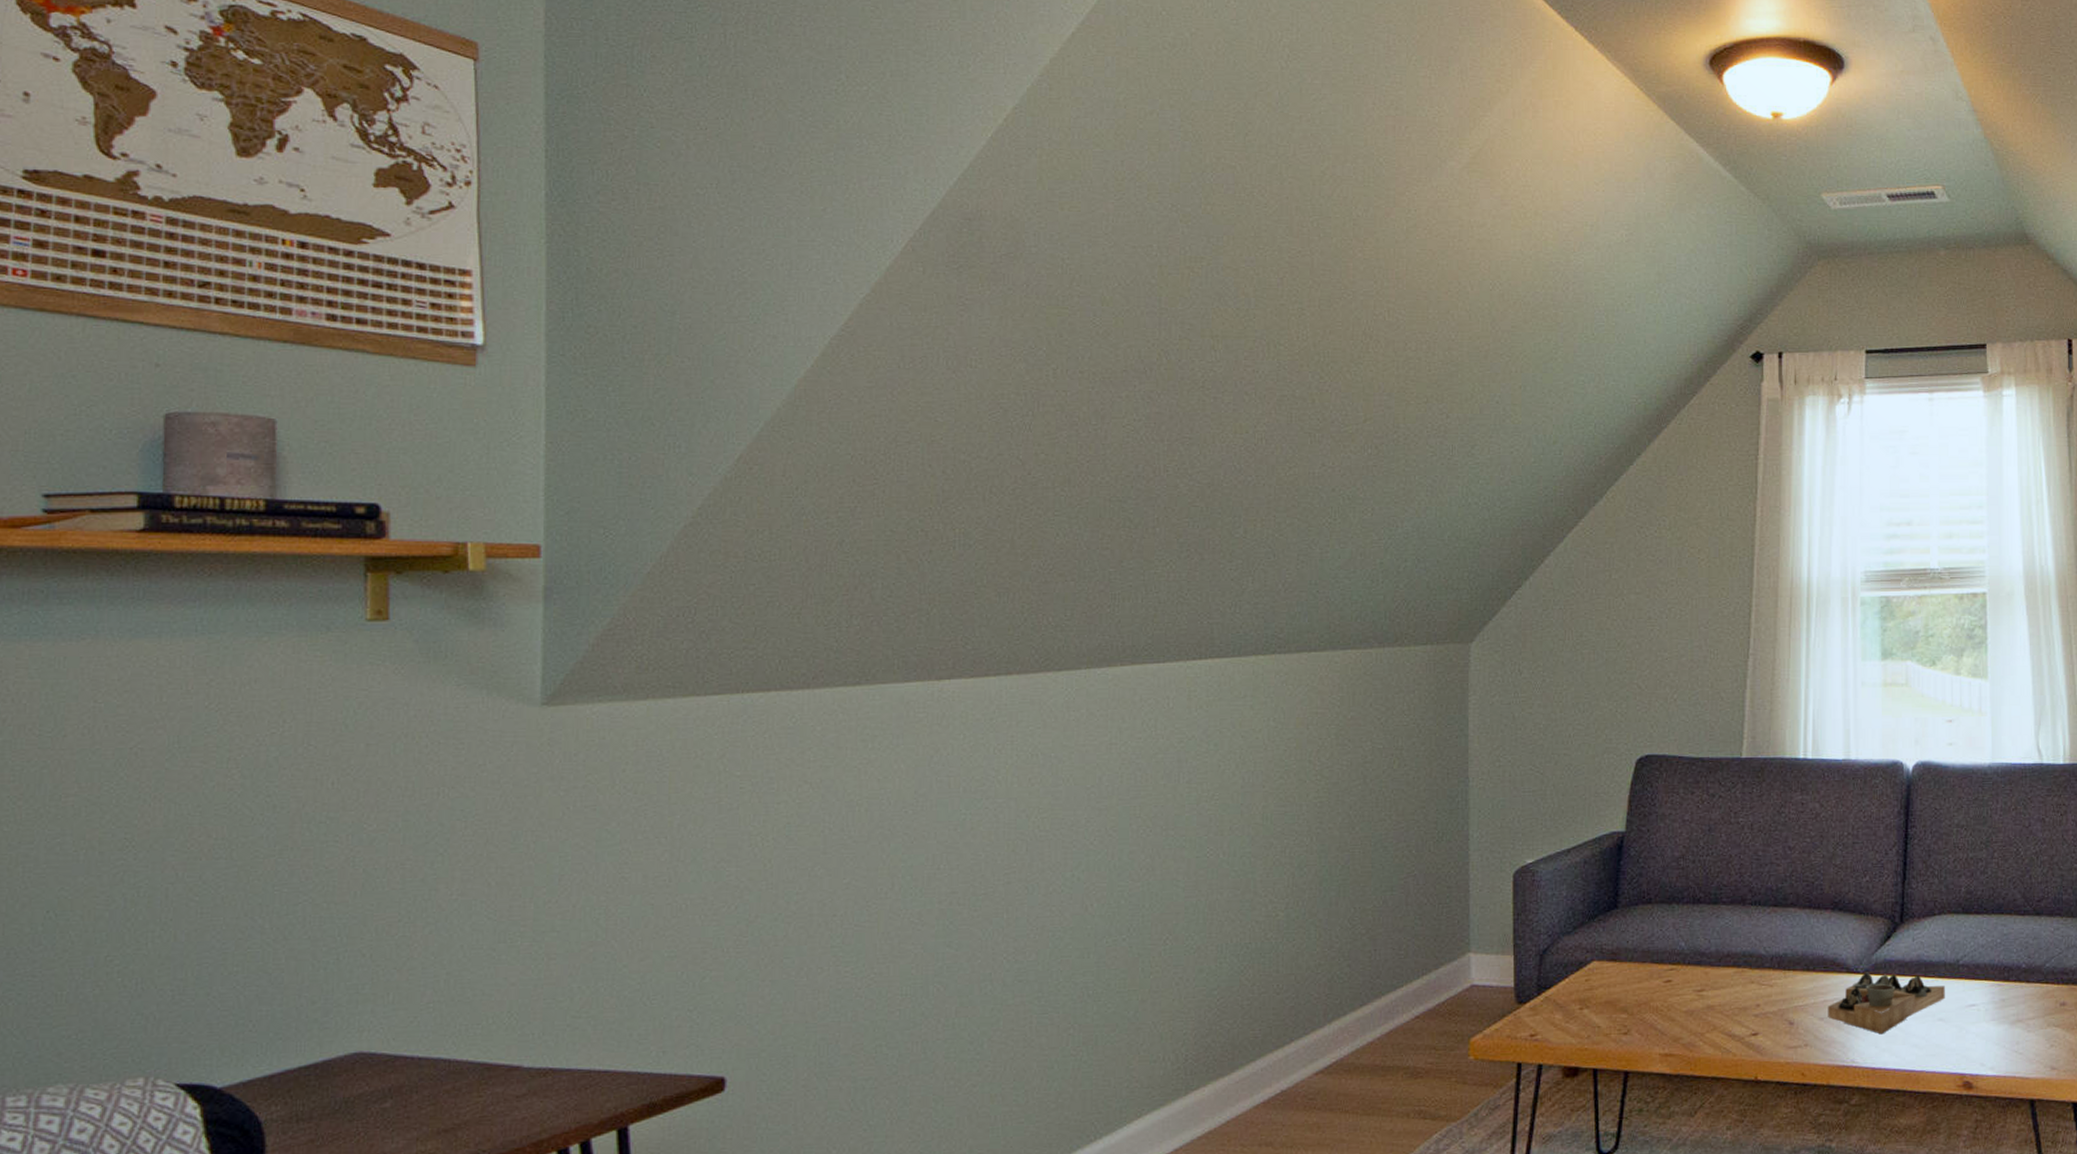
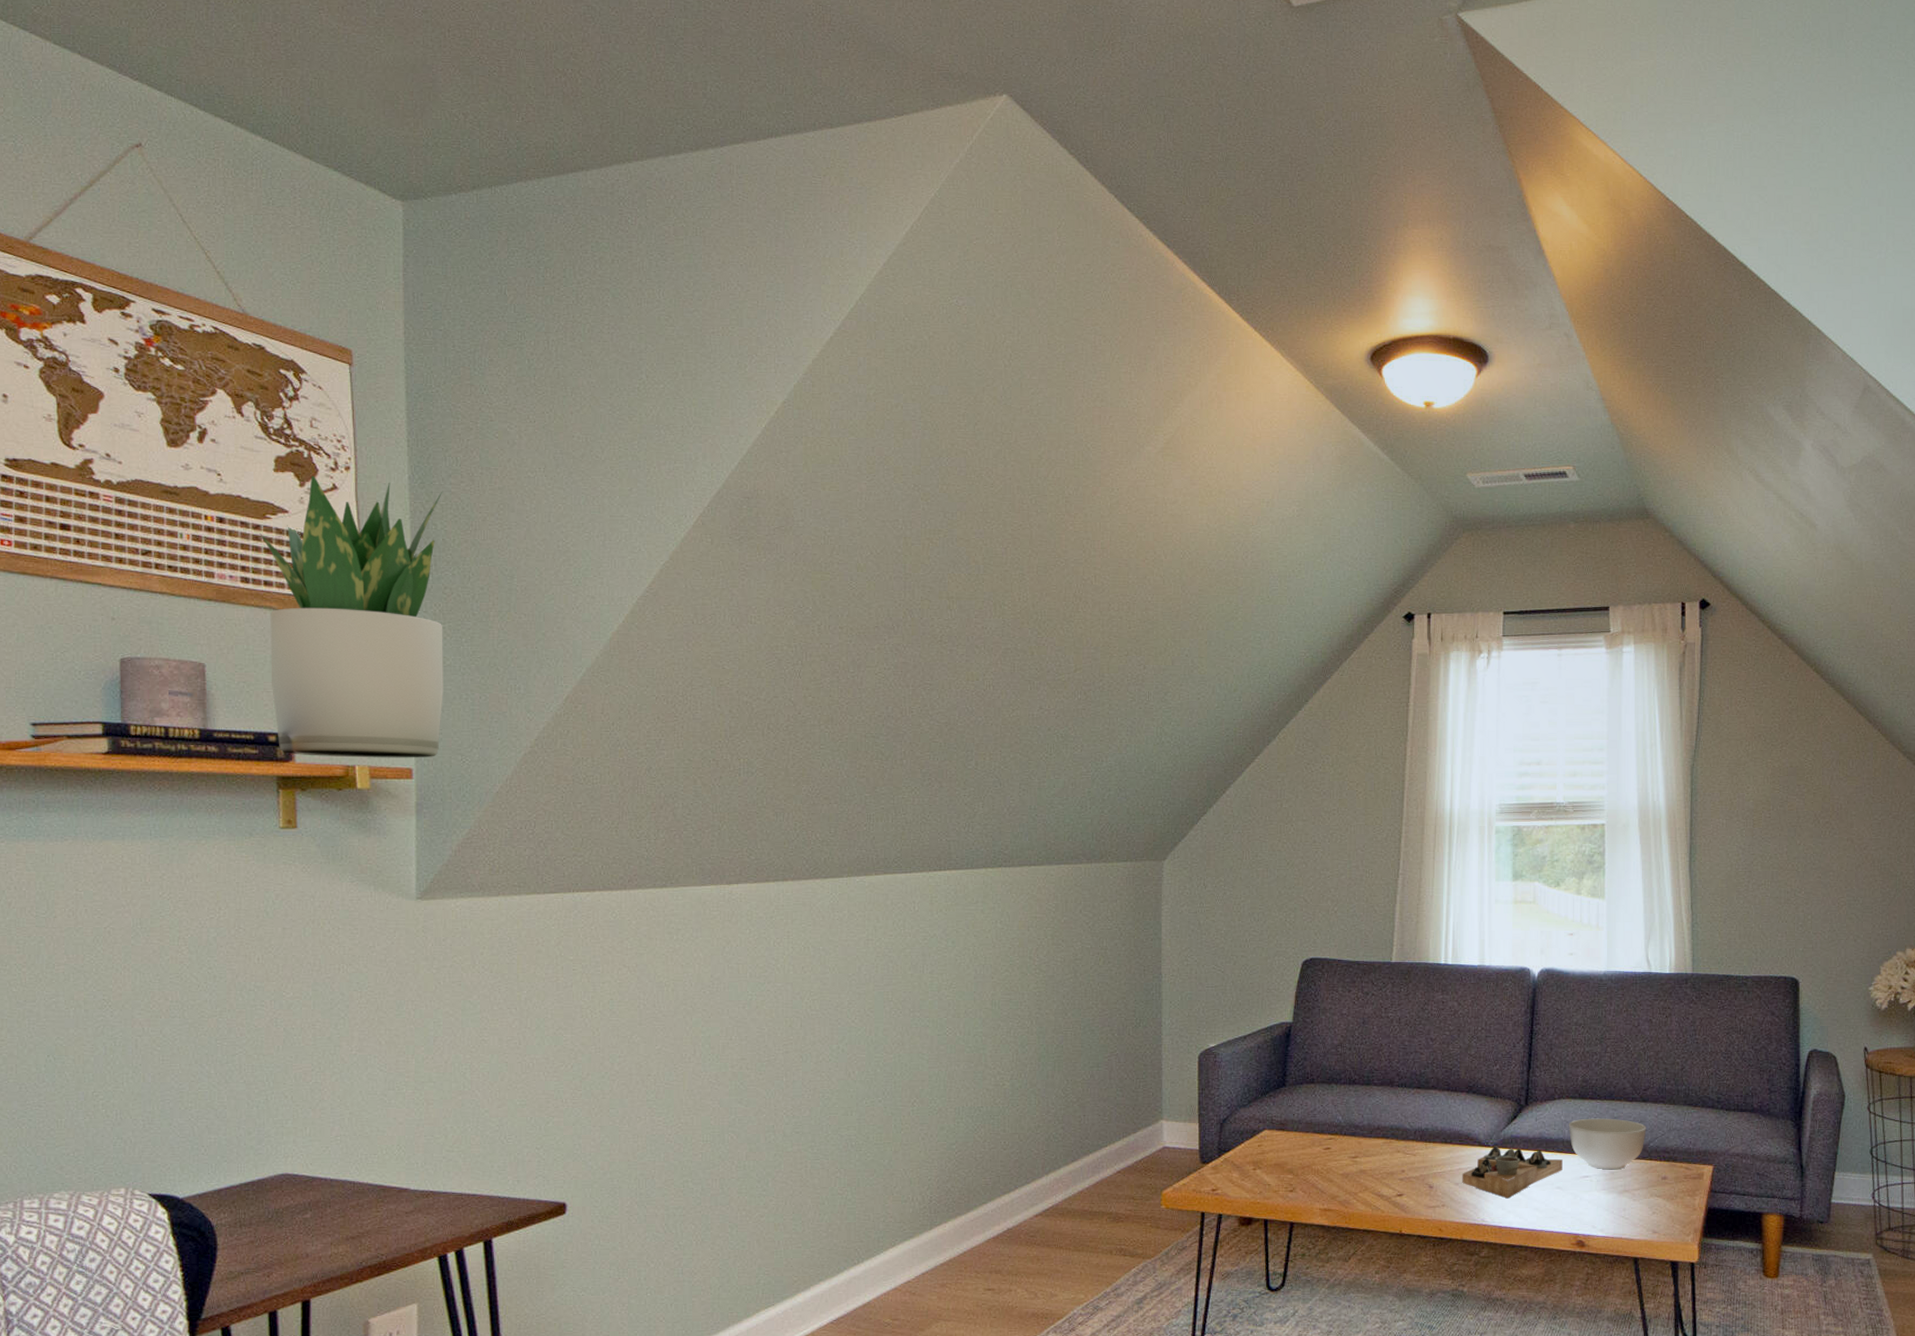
planter: none [352,191,589,533] -> present [260,475,443,758]
bowl: none [1951,935,2041,997] -> present [1568,1118,1647,1170]

